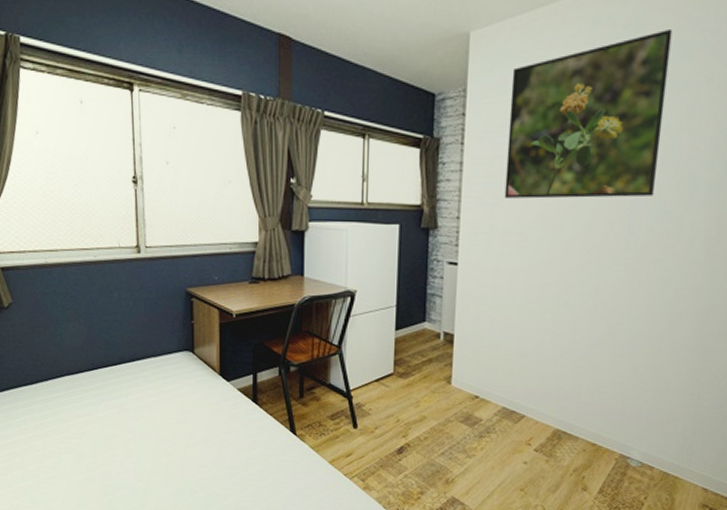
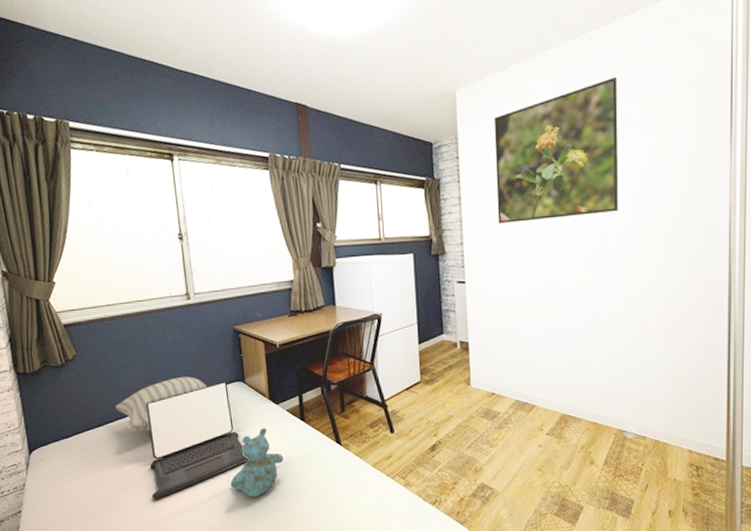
pillow: none [51,339,153,396] -> present [115,377,208,432]
laptop: none [83,349,192,471] -> present [146,381,249,500]
stuffed bear: none [170,405,231,482] -> present [230,427,284,498]

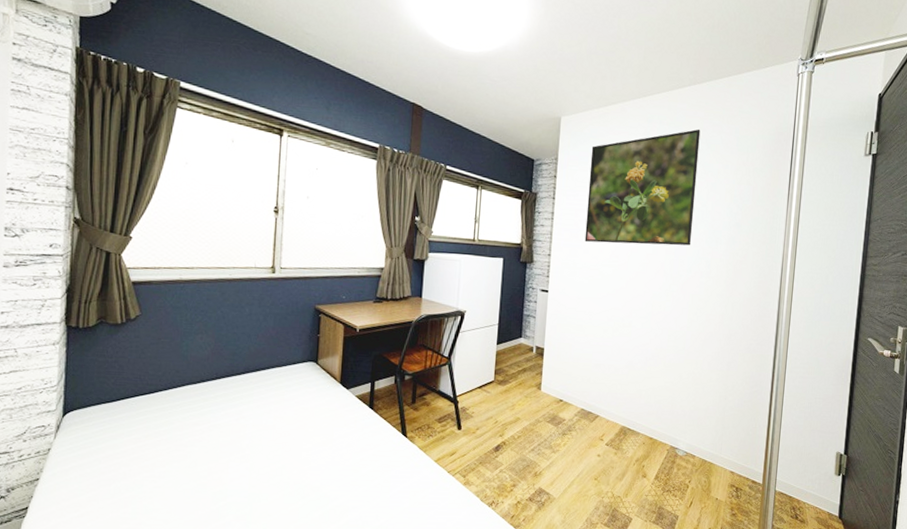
pillow: present [115,377,208,432] -> none [173,350,278,405]
laptop: present [146,381,249,500] -> none [194,359,309,479]
stuffed bear: present [230,427,284,498] -> none [284,411,346,485]

